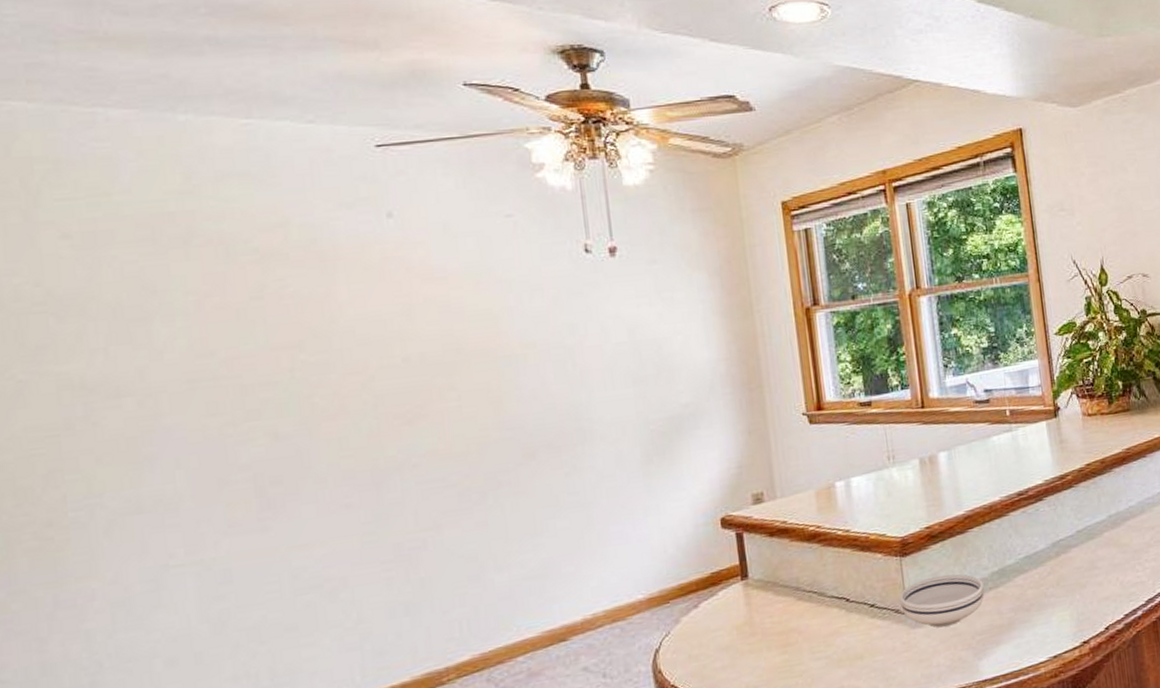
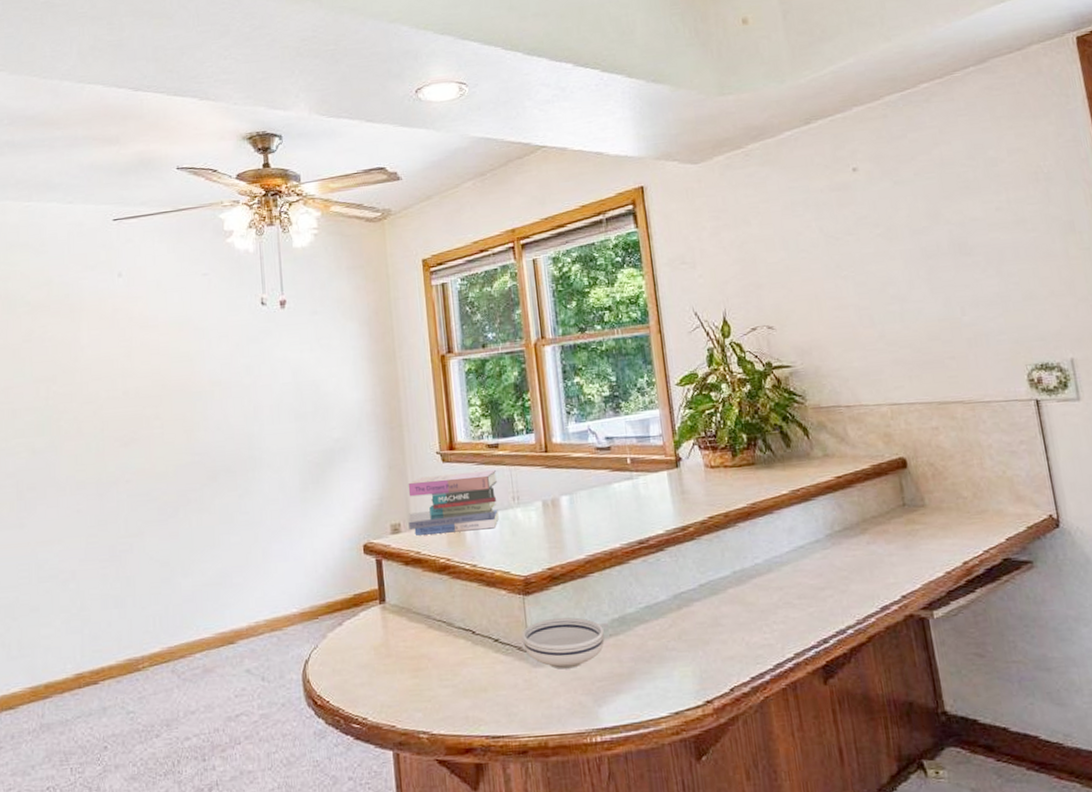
books: none [771,430,873,504] -> present [408,470,499,536]

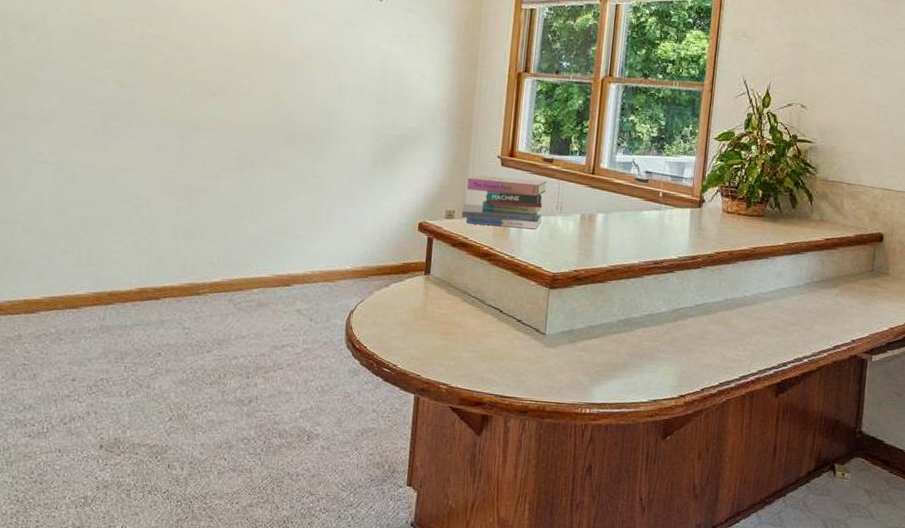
bowl: present [522,617,605,670] -> none [541,310,610,353]

